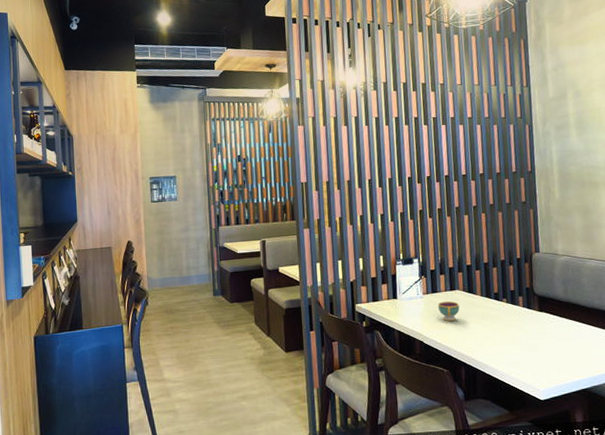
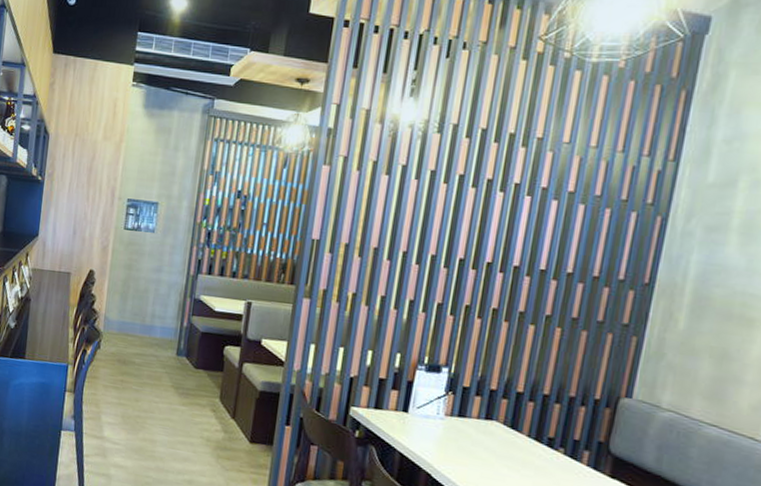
teacup: present [438,301,460,321] -> none [462,430,493,459]

